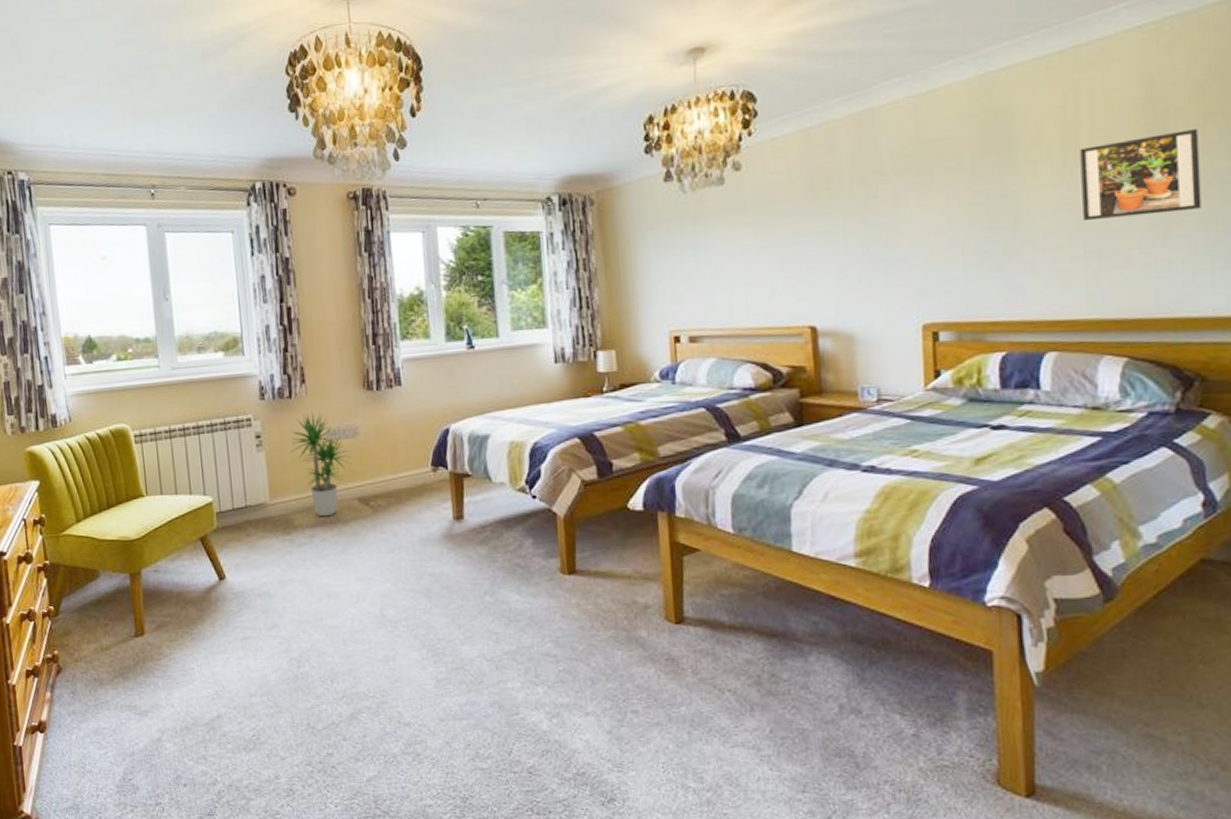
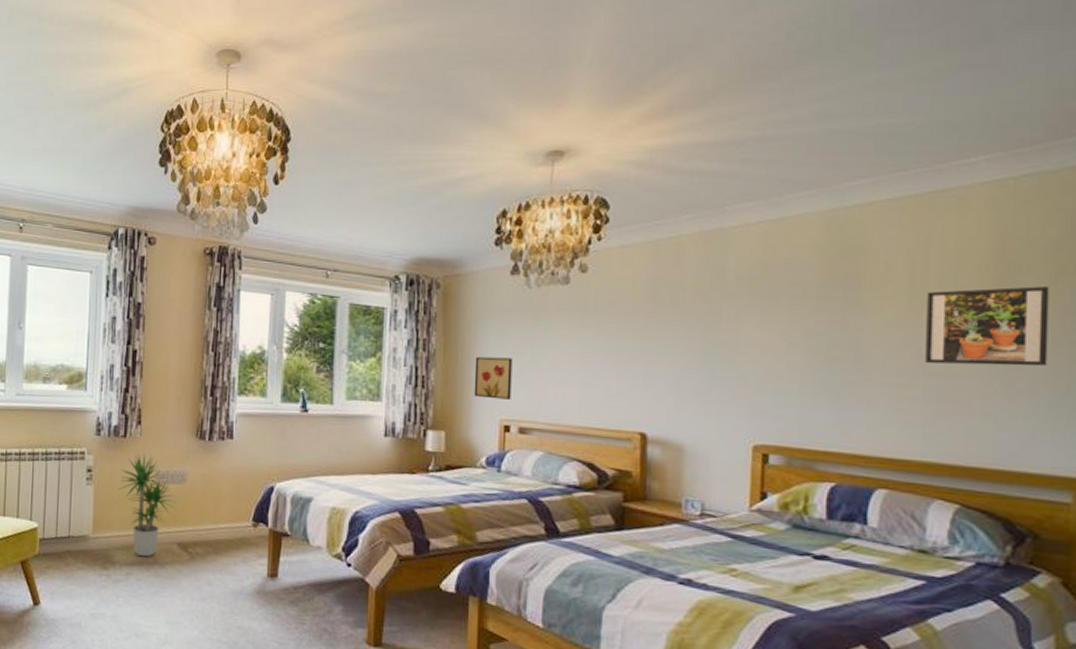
wall art: none [637,267,678,312] -> present [474,356,513,400]

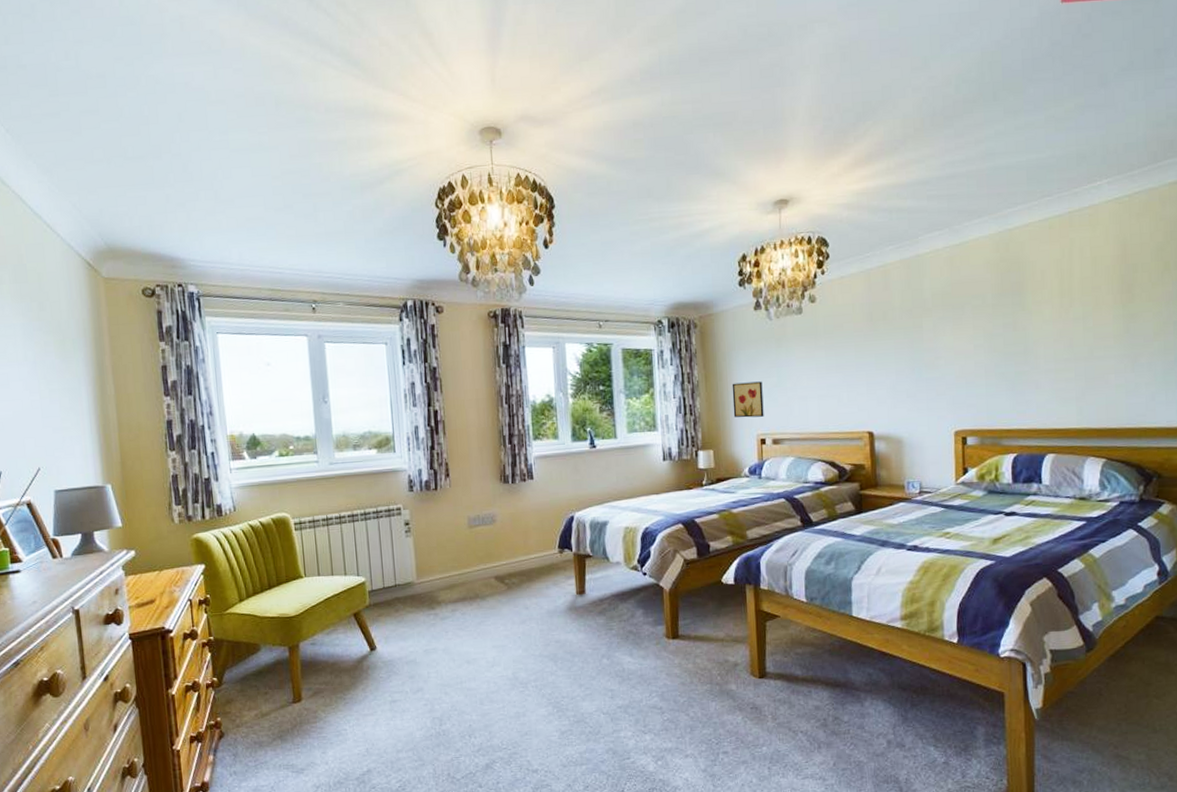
potted plant: present [117,454,177,557] -> none [435,502,490,594]
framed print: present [925,286,1049,366] -> none [1073,280,1160,350]

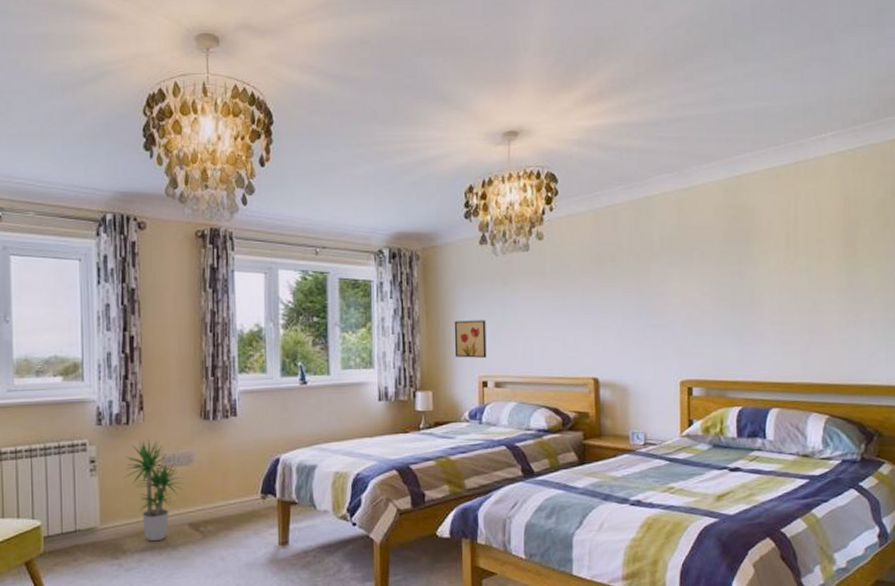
potted plant: none [435,502,490,594] -> present [123,439,185,542]

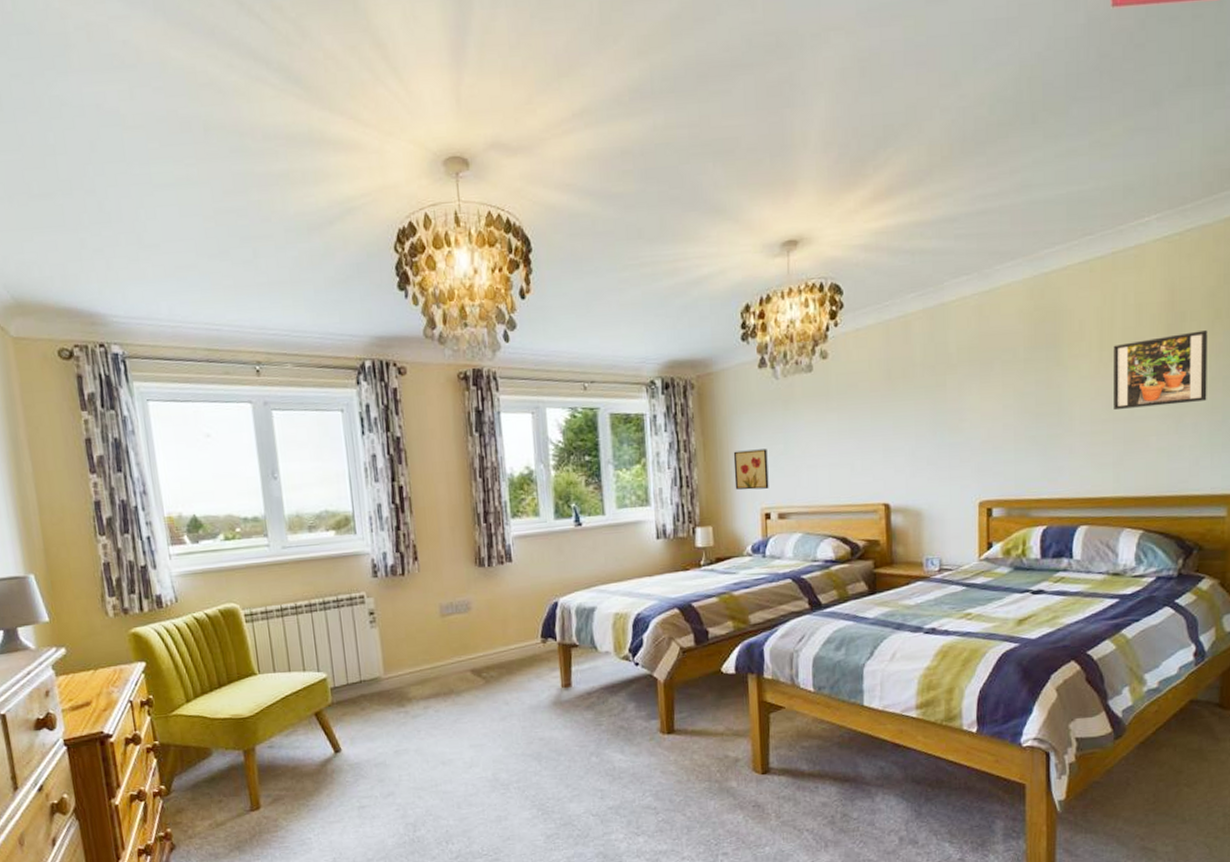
potted plant: present [123,439,185,542] -> none [403,589,465,689]
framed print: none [798,236,881,302] -> present [1113,330,1208,409]

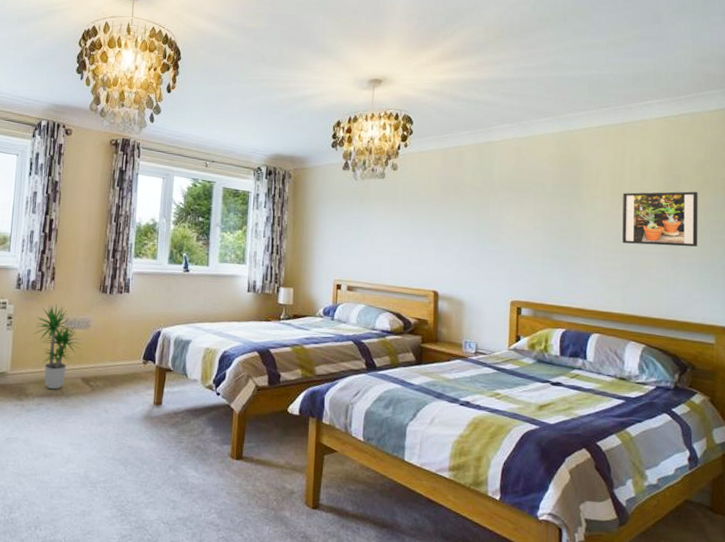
potted plant: none [403,589,465,689] -> present [33,304,82,390]
wall art: present [733,449,769,490] -> none [315,231,343,265]

